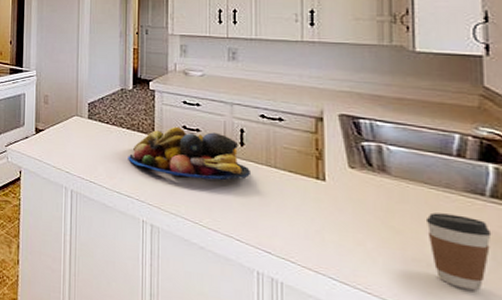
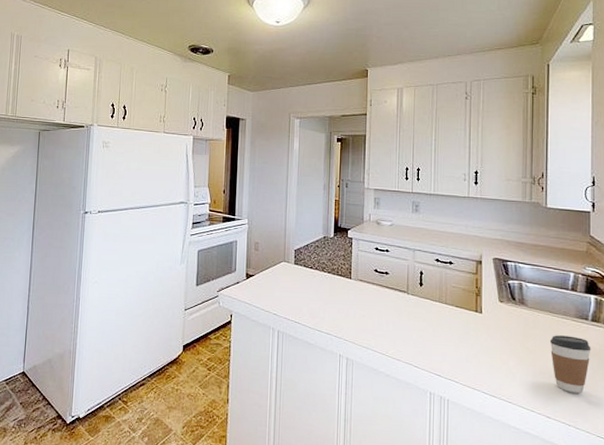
fruit bowl: present [128,126,250,181] -> none [328,270,427,317]

